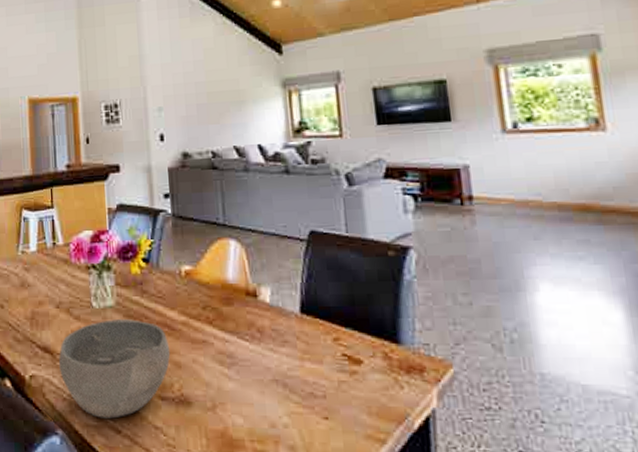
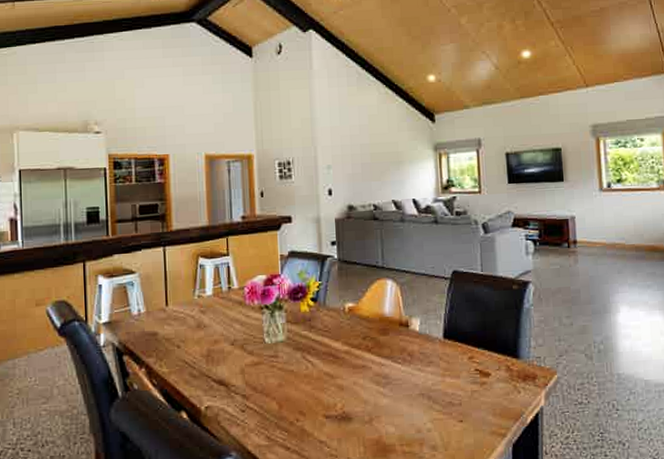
bowl: present [59,319,171,419] -> none [233,351,335,439]

